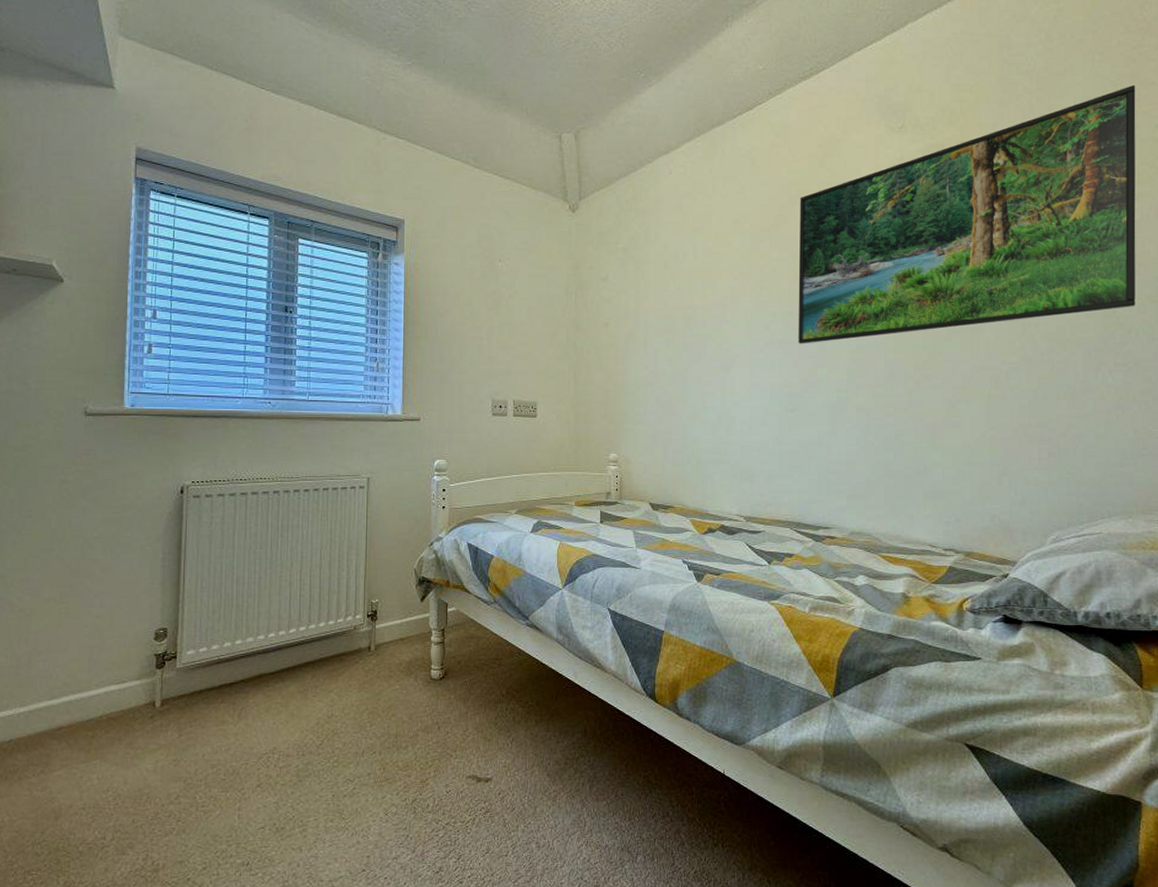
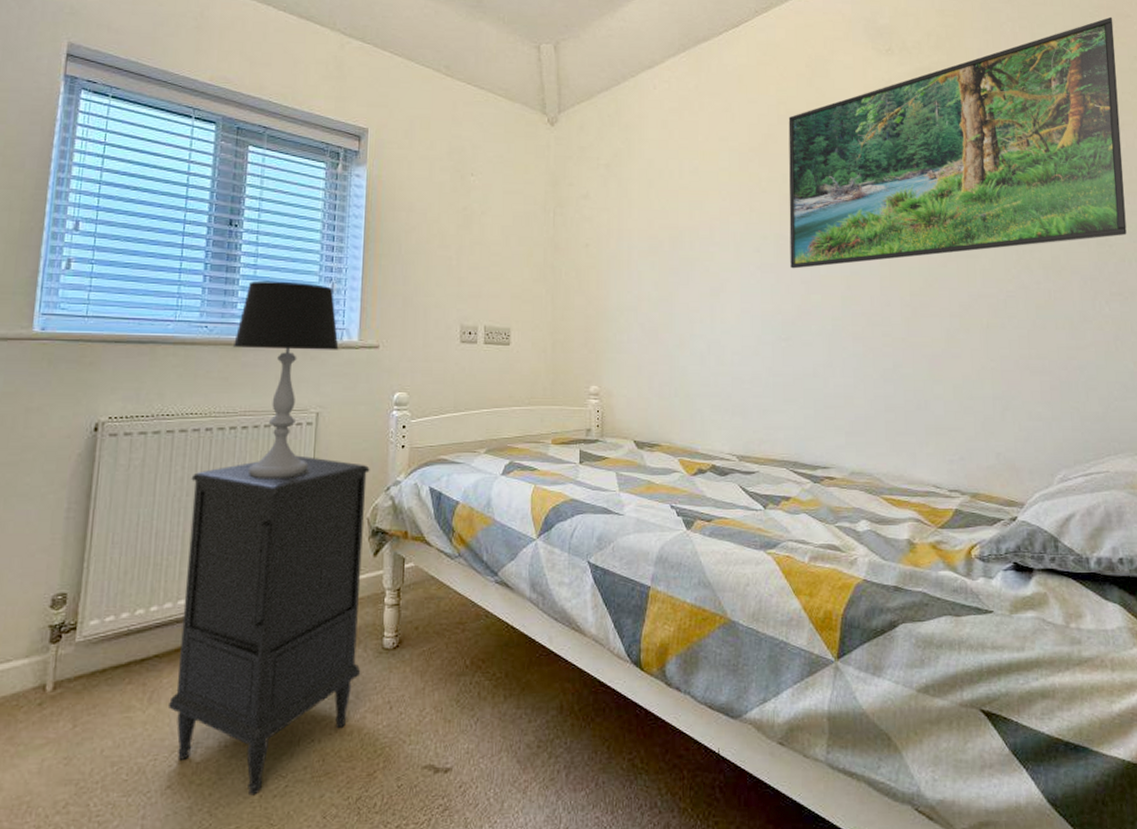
nightstand: none [255,514,415,795] -> present [169,455,370,796]
table lamp: none [293,361,385,534] -> present [232,280,339,478]

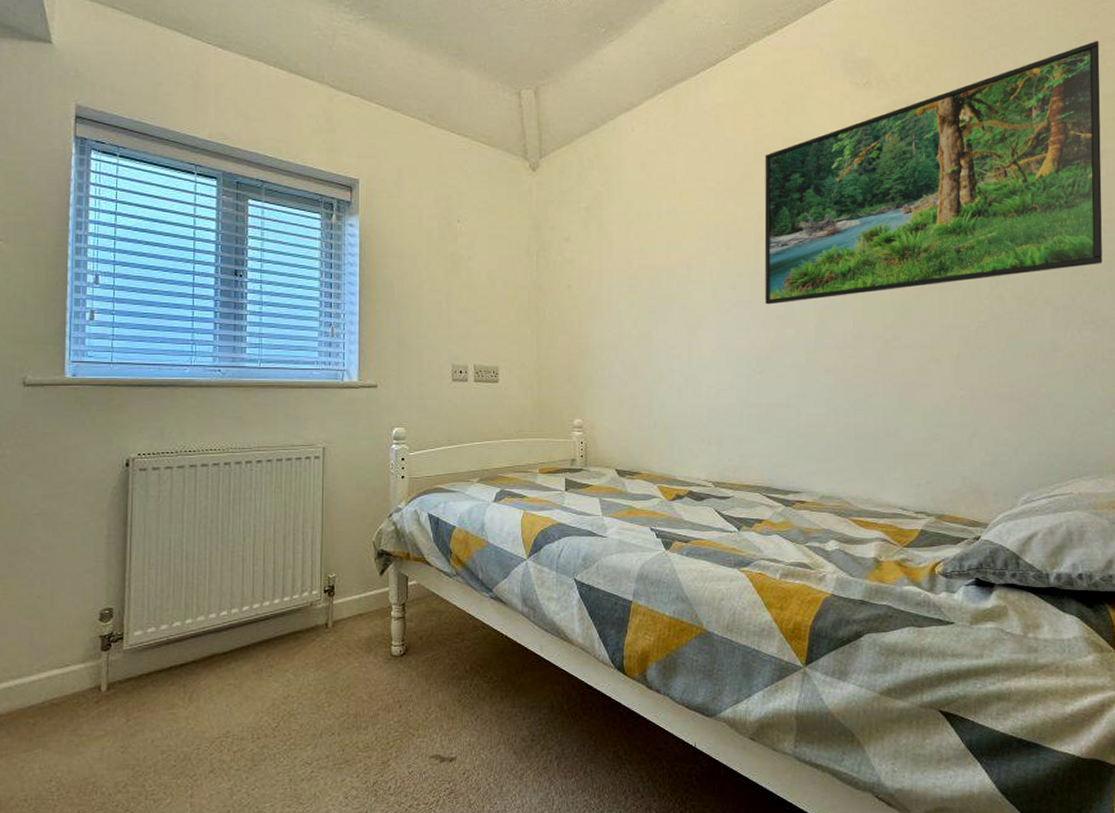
nightstand: present [169,455,370,796] -> none [207,486,373,779]
table lamp: present [232,280,339,478] -> none [244,327,341,507]

